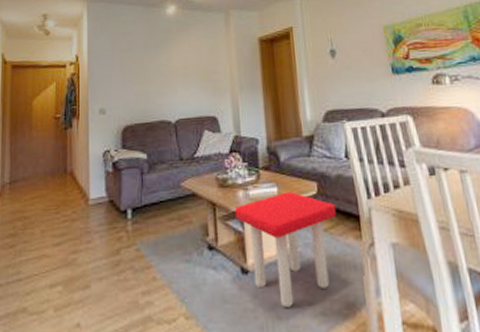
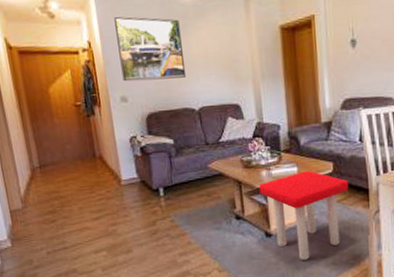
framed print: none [103,32,165,94] -> present [114,17,187,82]

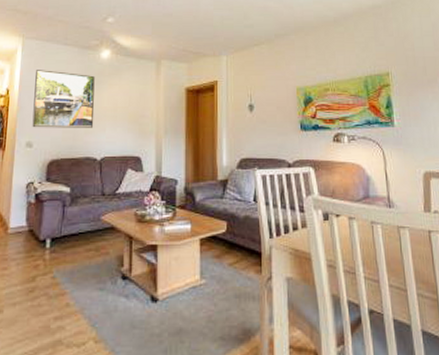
stool: present [258,171,349,260] -> none [149,229,242,332]

